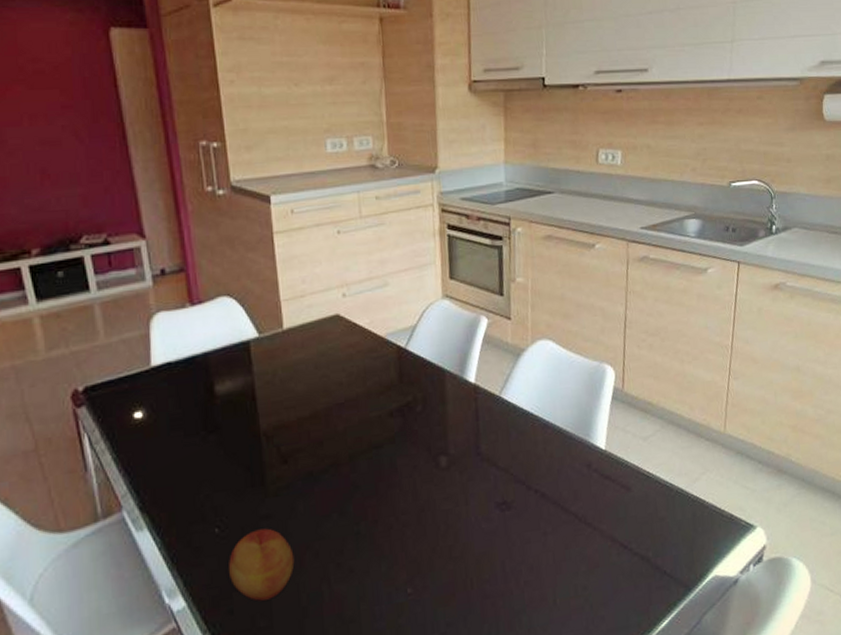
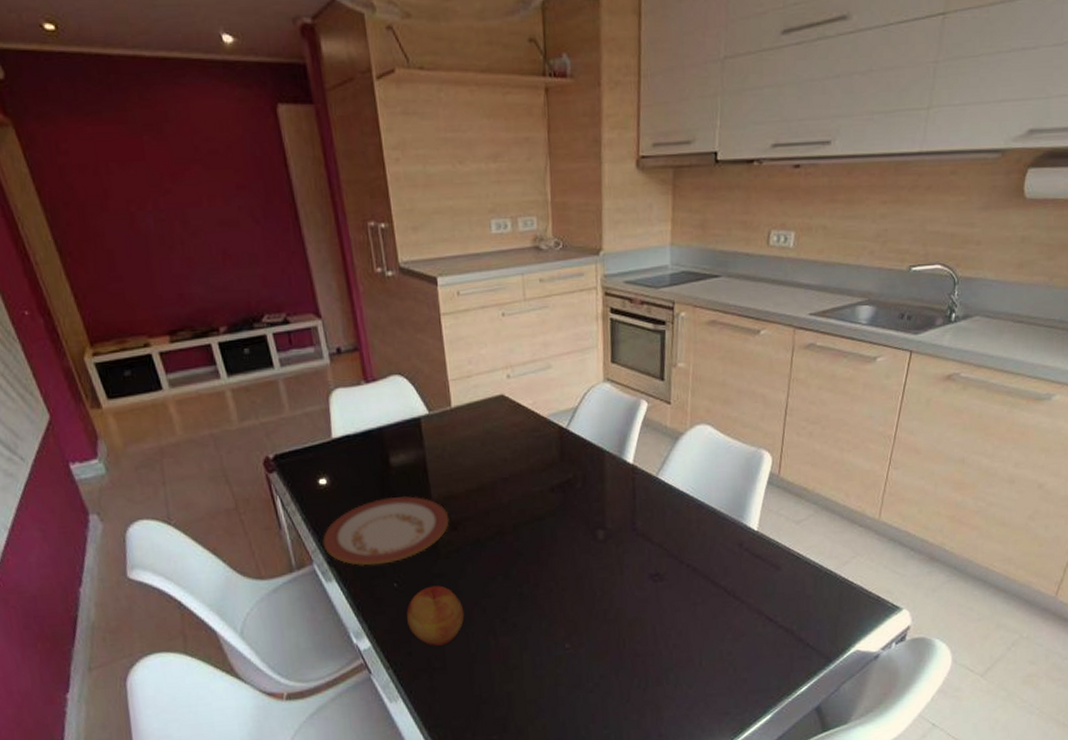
plate: none [135,427,279,511] -> present [323,495,449,566]

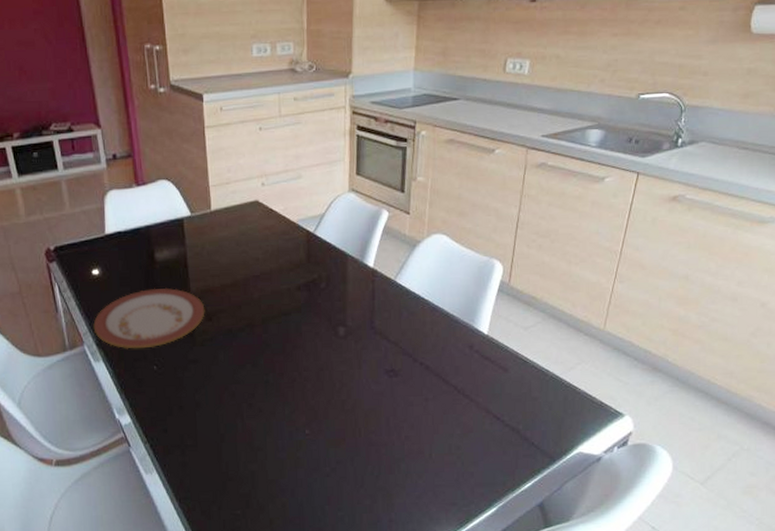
apple: present [407,585,465,646] -> none [164,370,215,425]

